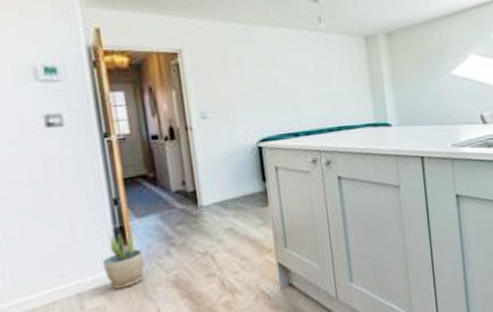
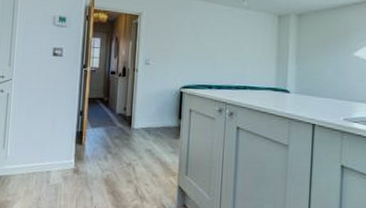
potted plant: present [102,224,145,290] -> none [65,132,91,176]

